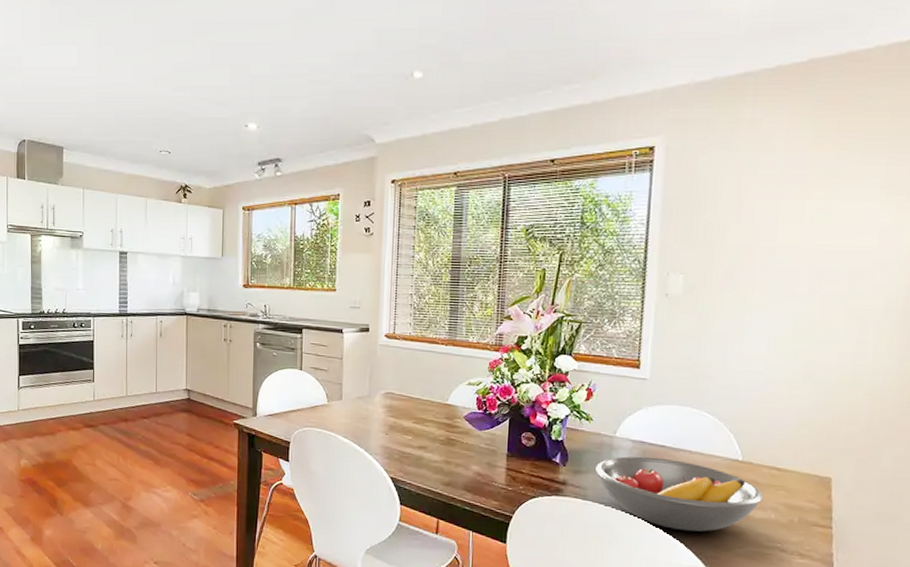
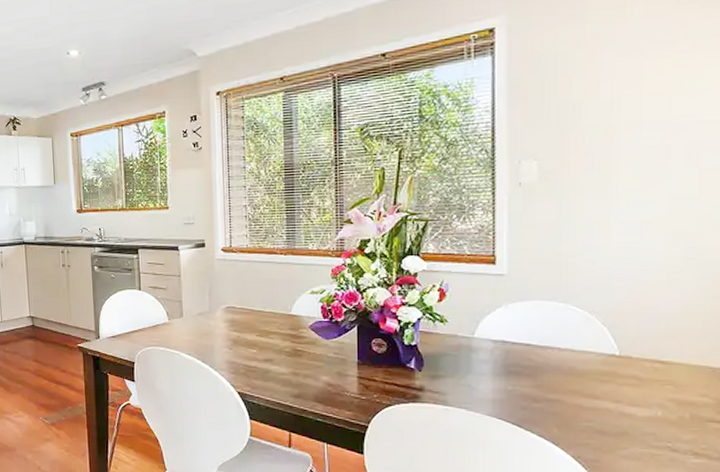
fruit bowl: present [596,456,764,532] -> none [455,357,648,434]

